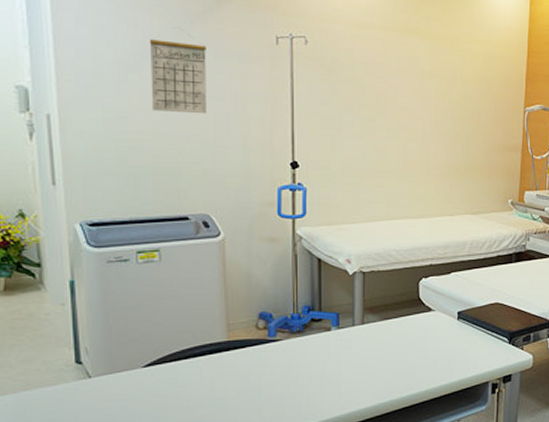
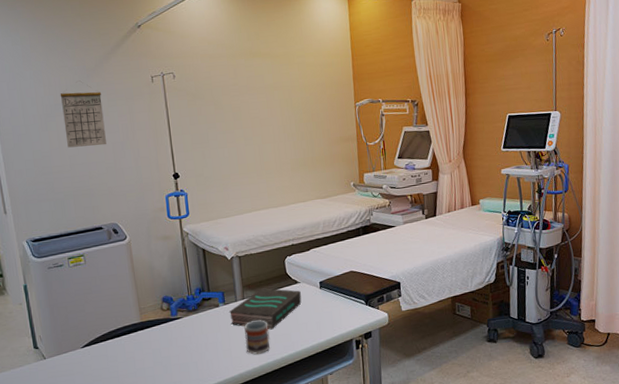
book: none [342,313,434,363] -> present [228,288,302,330]
cup: none [358,351,390,391] -> present [244,320,270,355]

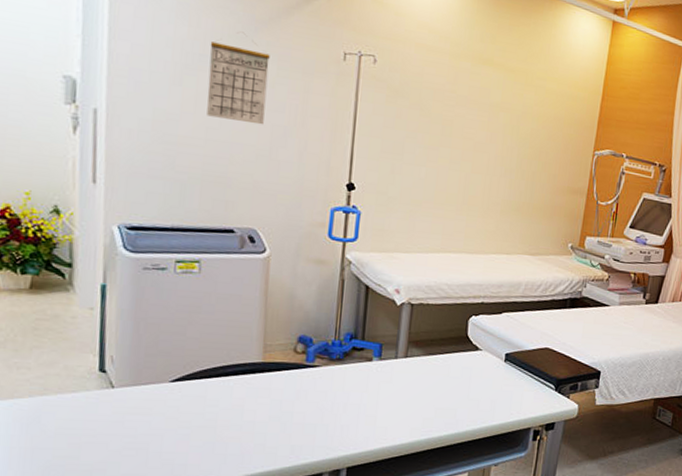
book: present [228,288,302,330] -> none [383,348,480,401]
cup: present [244,320,270,355] -> none [396,386,431,428]

